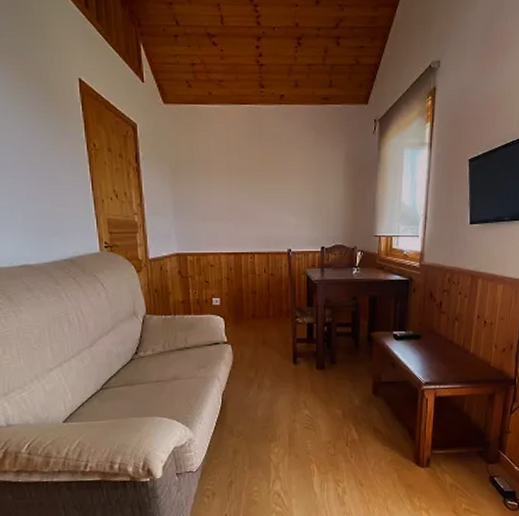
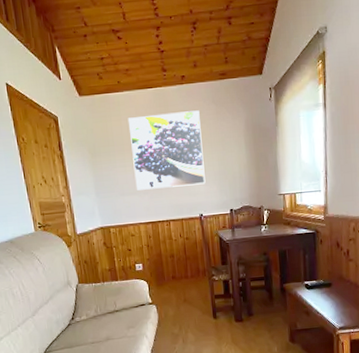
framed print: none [216,134,297,217] -> present [127,110,206,190]

